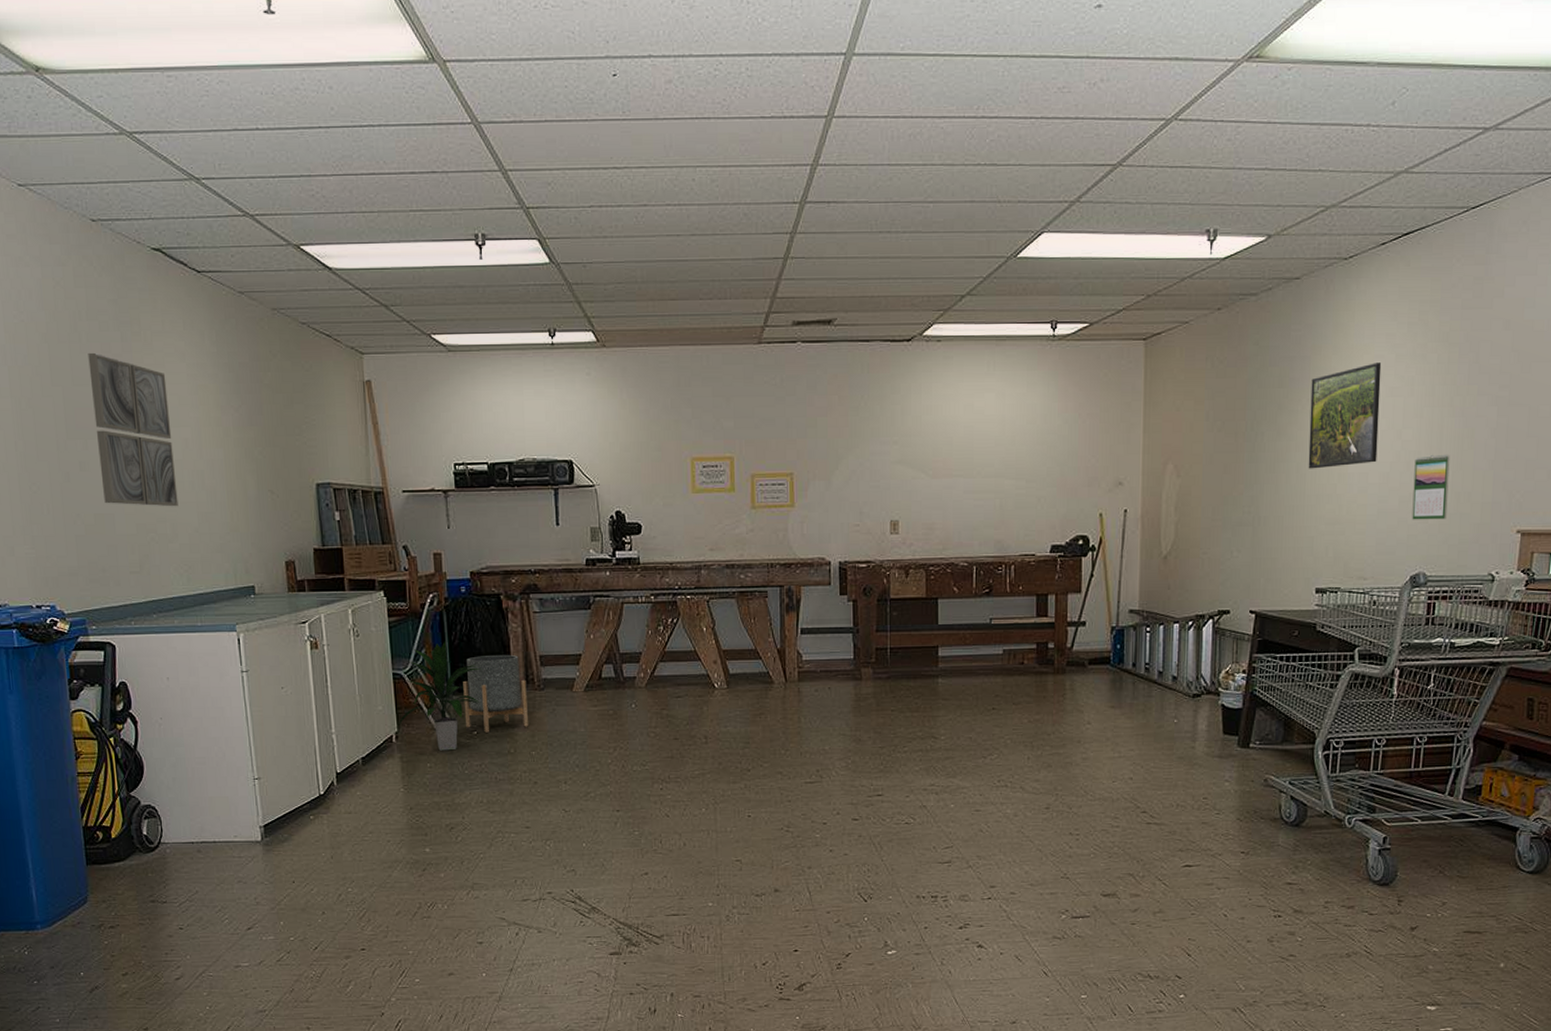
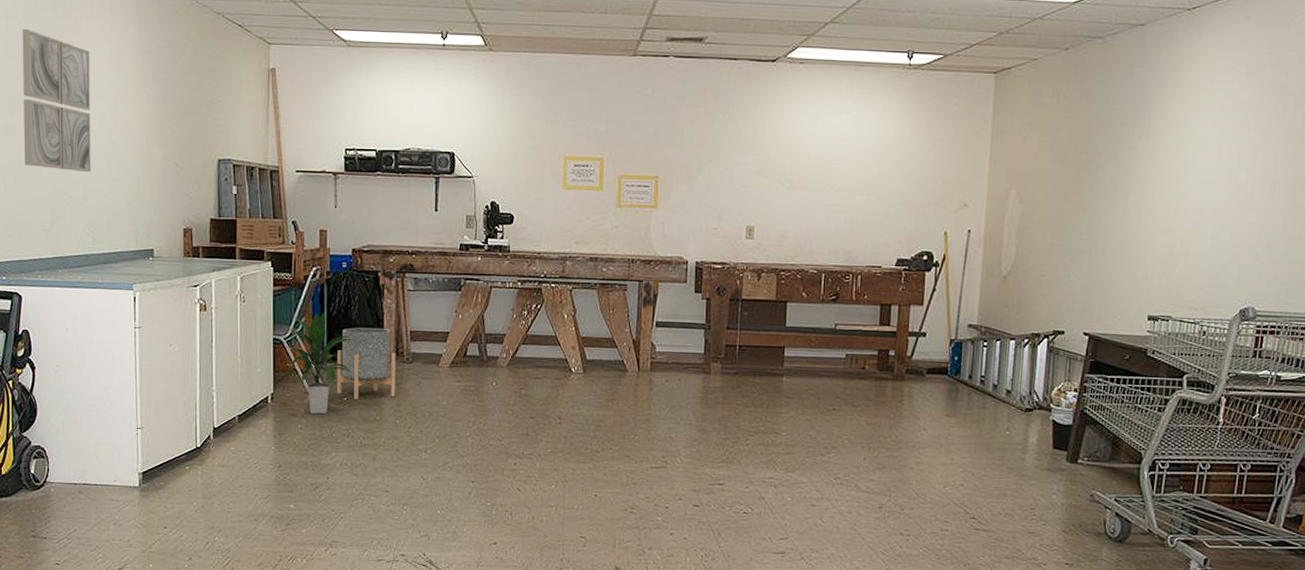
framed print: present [1308,363,1382,469] -> none [1145,107,1220,203]
calendar: present [1412,454,1450,520] -> none [1243,196,1282,258]

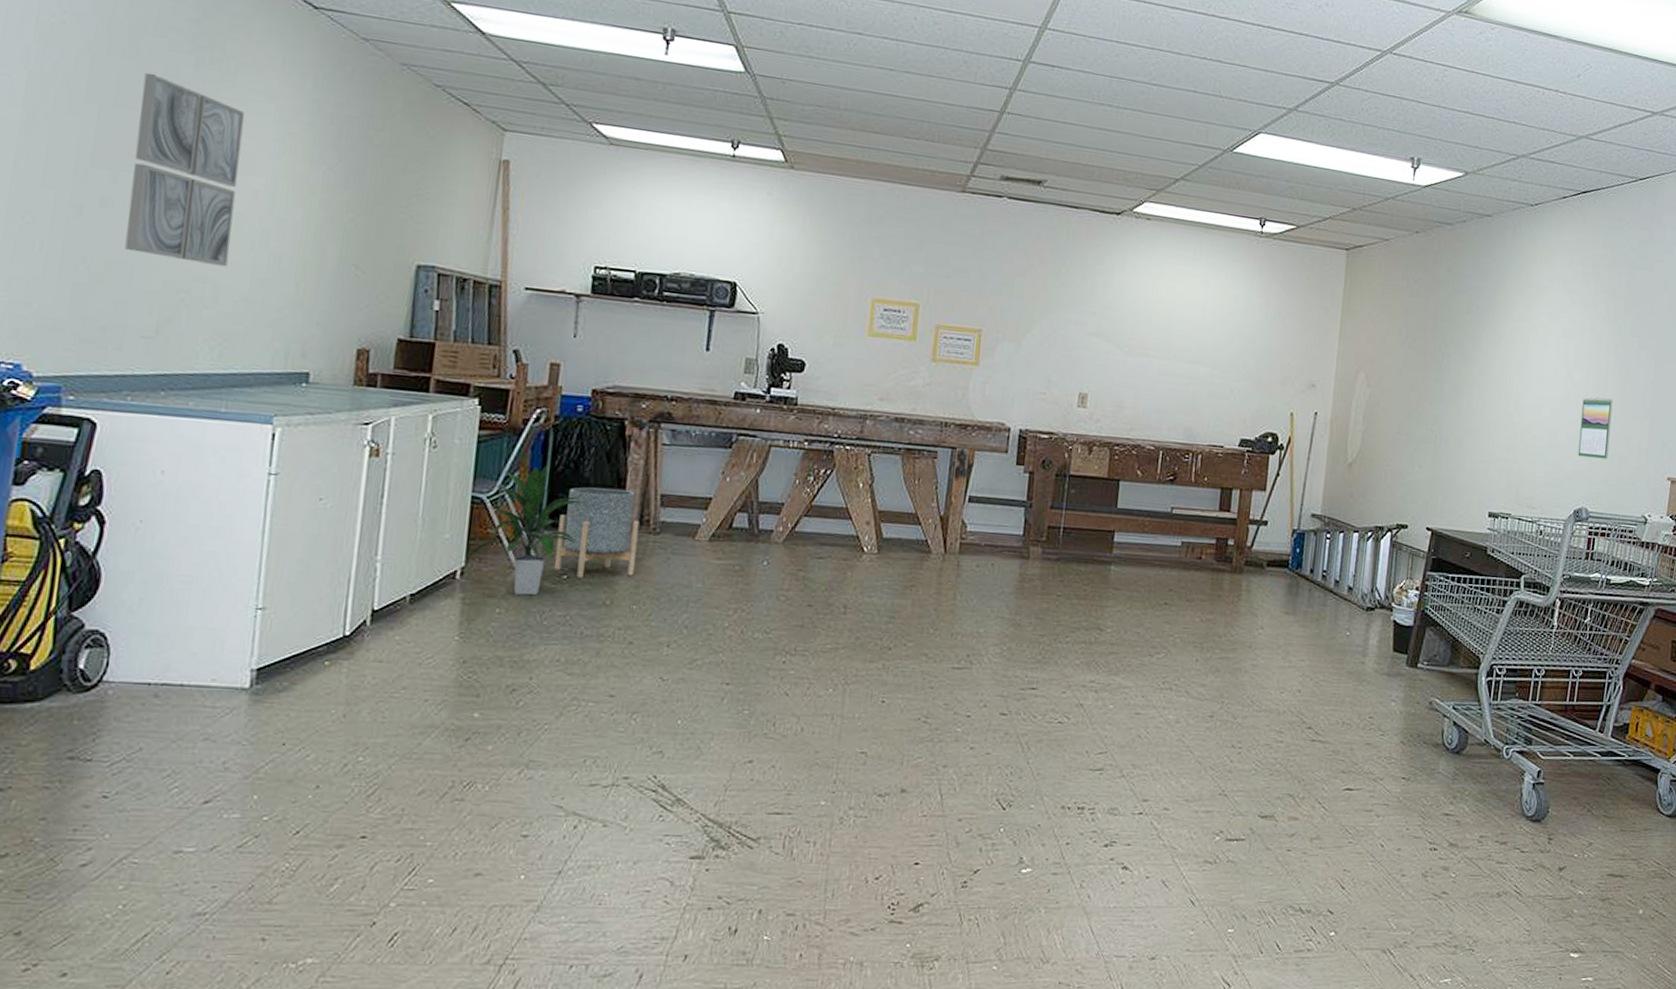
calendar: none [1243,196,1282,258] -> present [1577,397,1613,460]

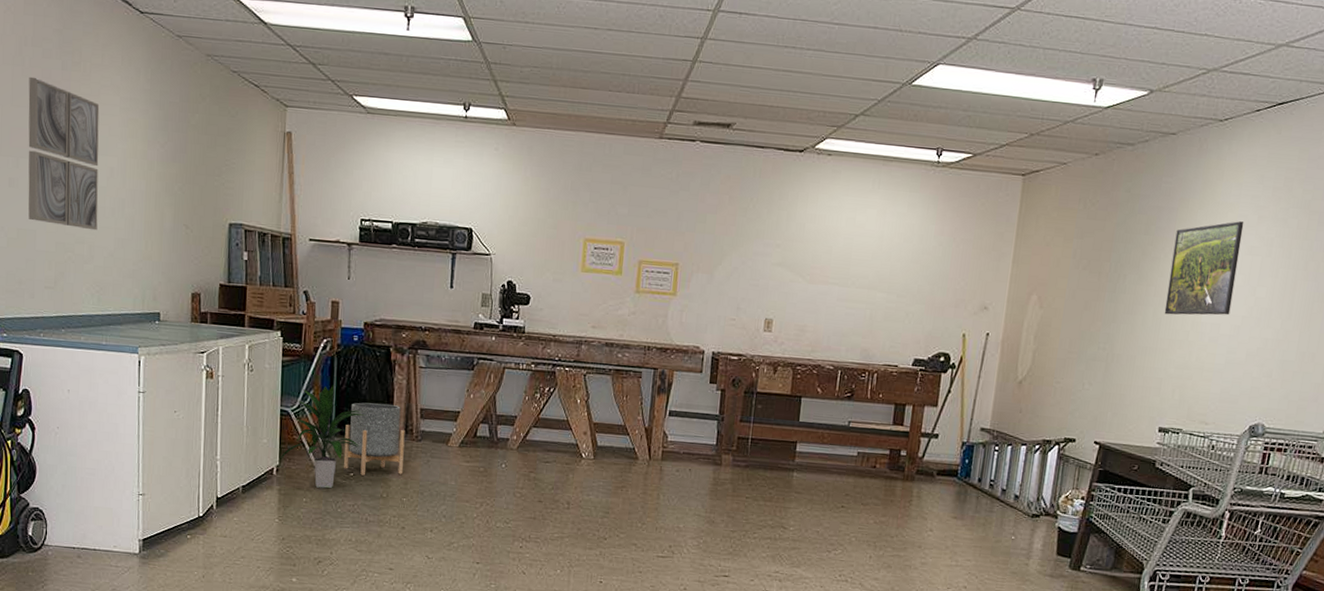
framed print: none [1488,304,1558,398] -> present [1164,221,1244,315]
calendar: present [1577,397,1613,460] -> none [1257,314,1300,376]

